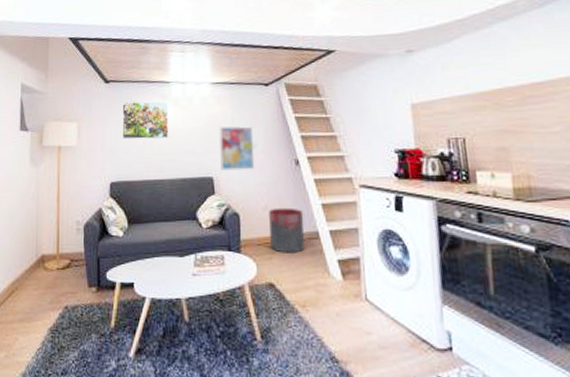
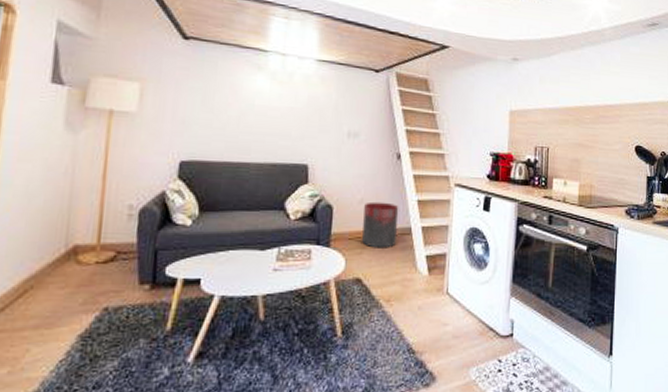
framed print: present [122,101,169,140] -> none [200,65,264,115]
wall art: present [219,126,255,171] -> none [317,110,358,160]

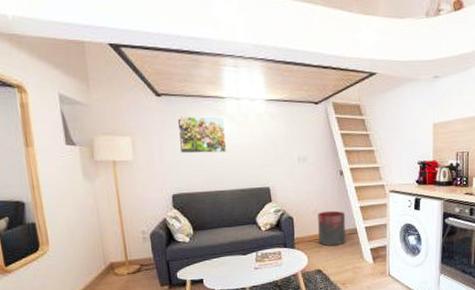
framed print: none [200,65,264,115] -> present [177,115,227,154]

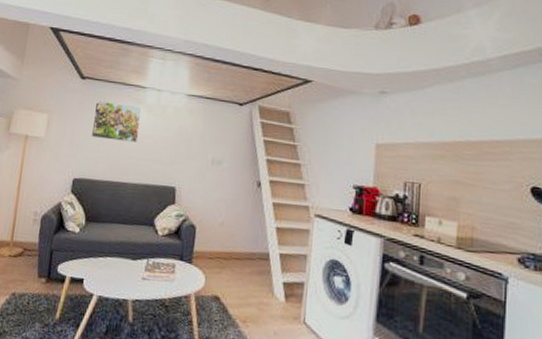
trash can: present [318,210,346,247] -> none [221,225,258,271]

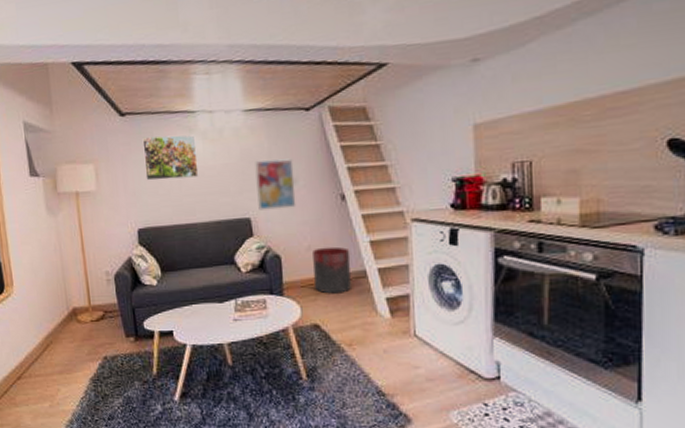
wall art: none [184,139,222,186] -> present [255,158,296,211]
trash can: none [221,225,258,271] -> present [313,246,351,294]

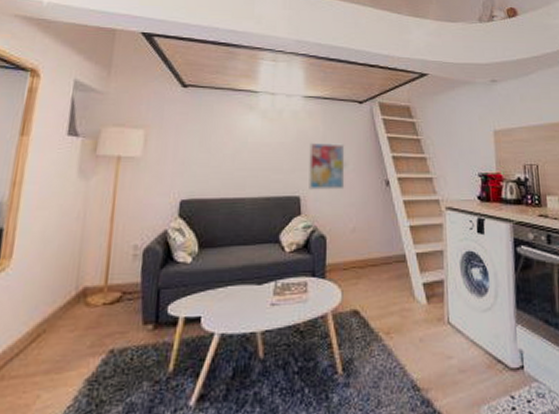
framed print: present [142,135,199,181] -> none [198,109,255,152]
trash can: present [313,246,351,294] -> none [357,229,392,278]

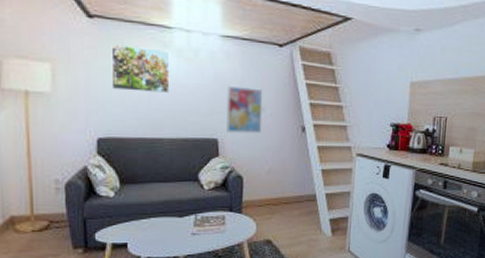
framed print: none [198,109,255,152] -> present [111,44,170,93]

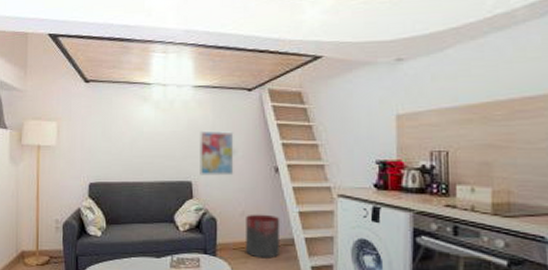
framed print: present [111,44,170,93] -> none [101,102,149,141]
trash can: none [271,172,305,213] -> present [246,214,280,259]

